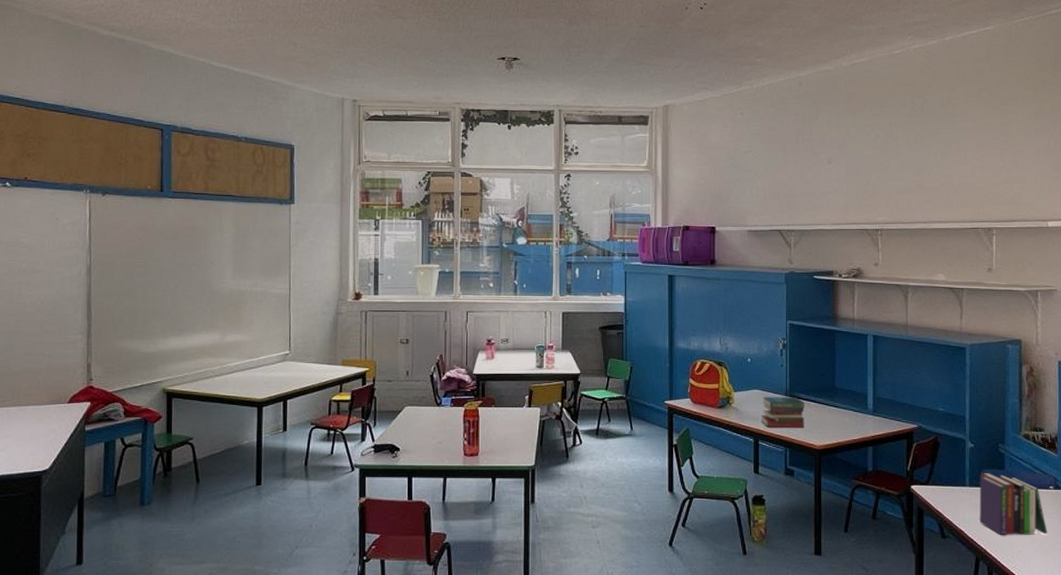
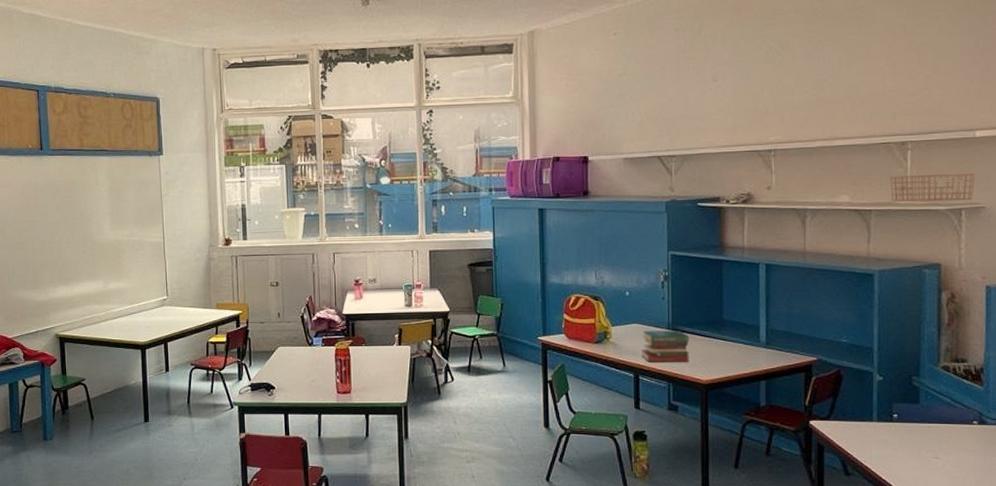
basket: none [979,258,1048,284] -> present [890,174,975,202]
books: present [979,472,1047,535] -> none [889,406,969,473]

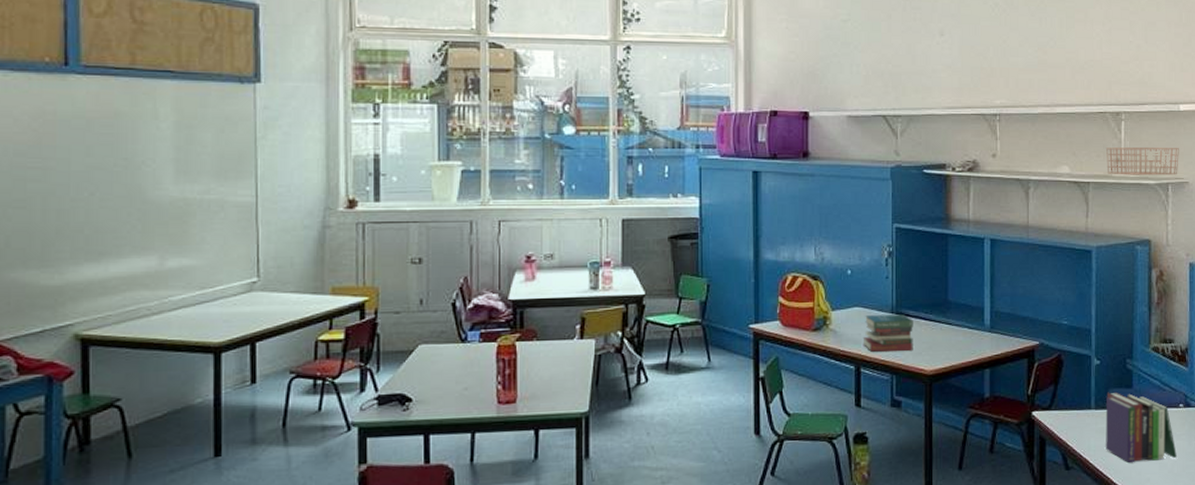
books: none [889,406,969,473] -> present [1105,392,1177,462]

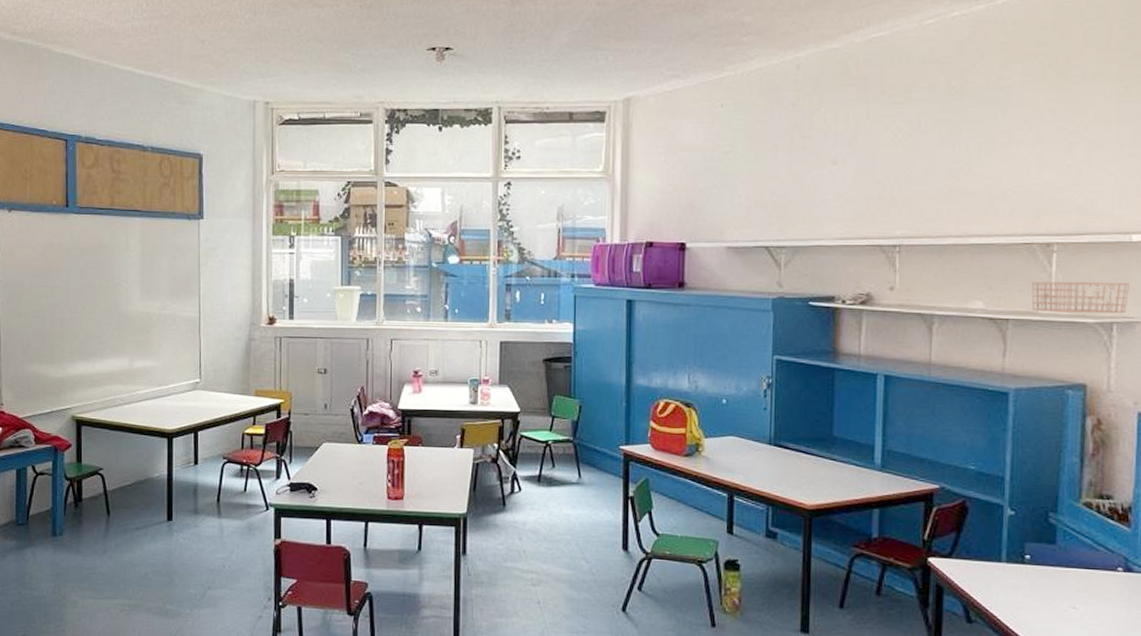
books: present [862,314,913,352] -> none [737,445,793,483]
books: present [1105,392,1177,462] -> none [1018,546,1112,626]

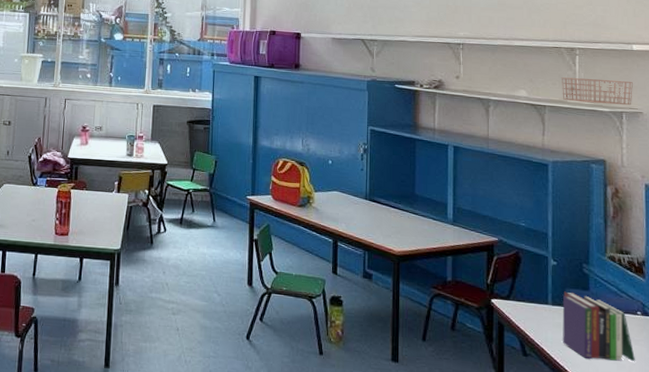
books: none [1018,546,1112,626] -> present [562,291,635,361]

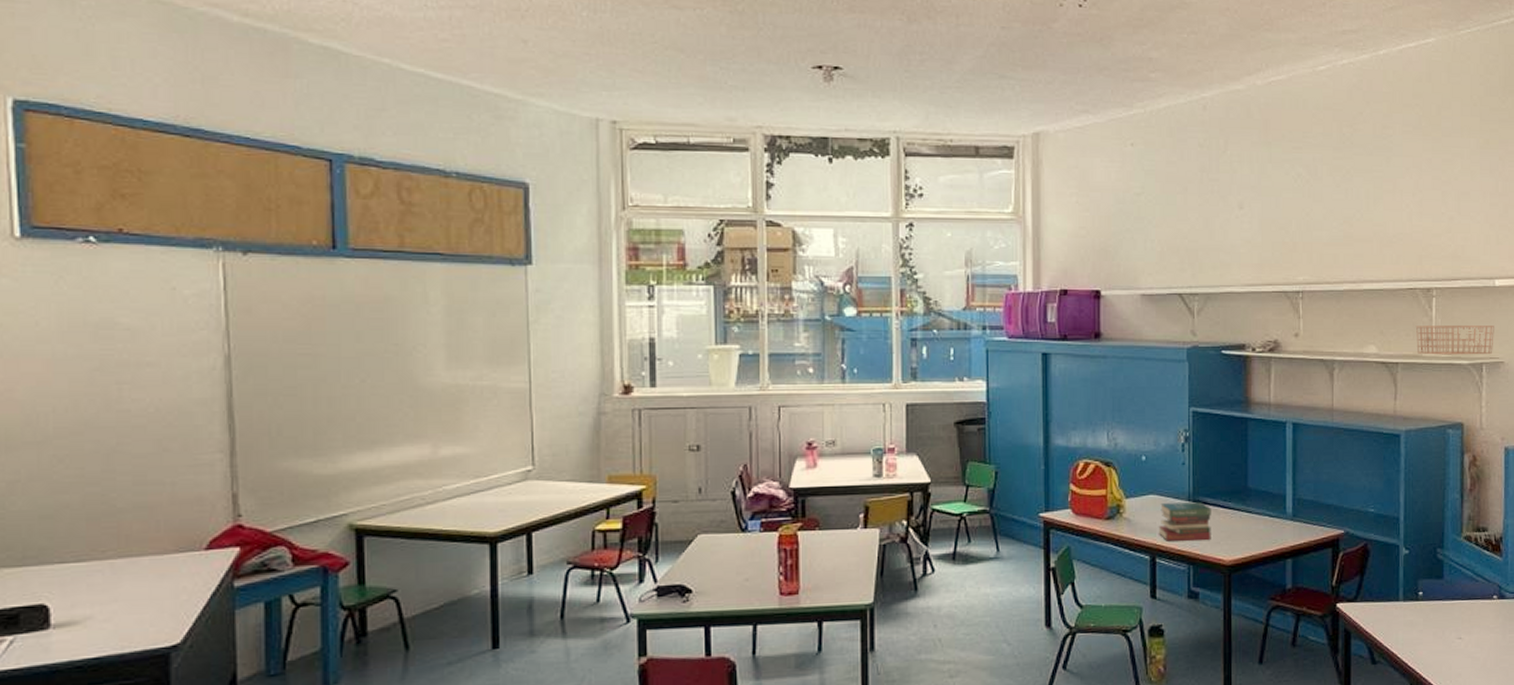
books: none [340,199,384,232] -> present [1158,502,1211,541]
books: present [562,291,635,361] -> none [1414,582,1490,657]

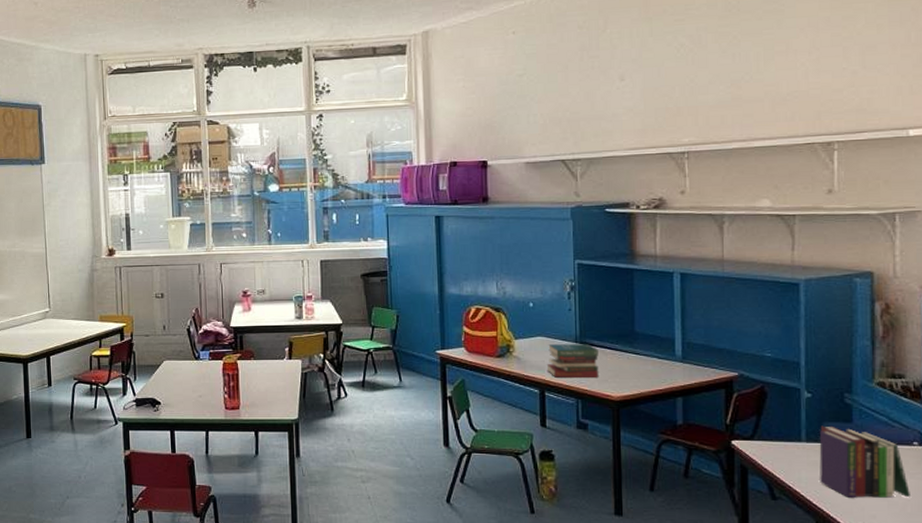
books: none [1414,582,1490,657] -> present [819,425,910,498]
basket: present [1416,326,1494,355] -> none [816,175,909,207]

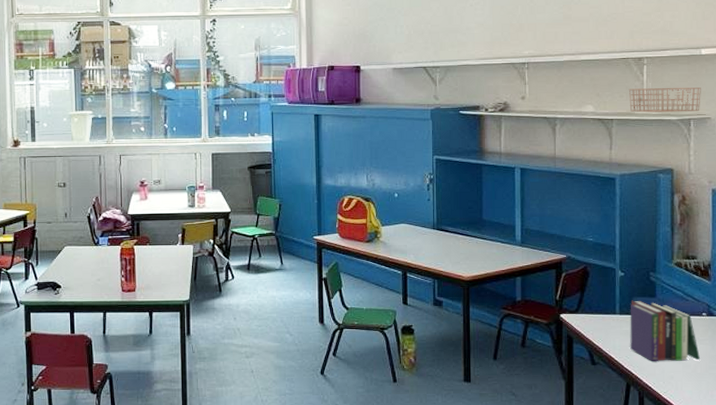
books: present [546,344,599,378] -> none [408,230,452,260]
basket: none [816,175,909,207] -> present [629,88,701,113]

